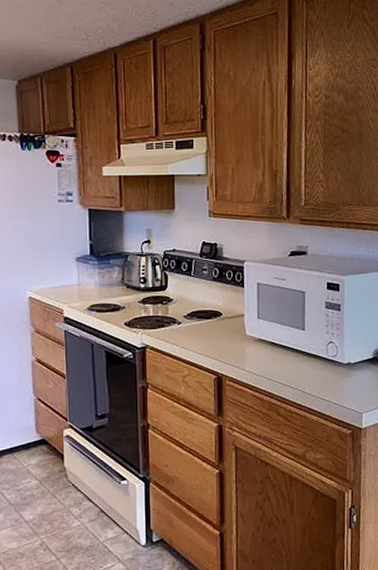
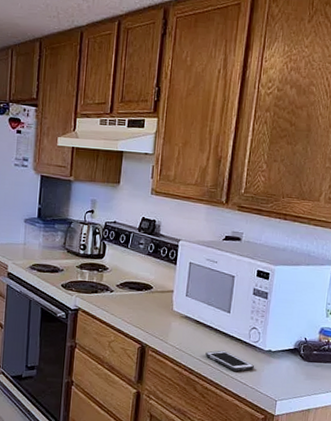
cell phone: none [285,369,335,389] -> present [205,350,254,371]

